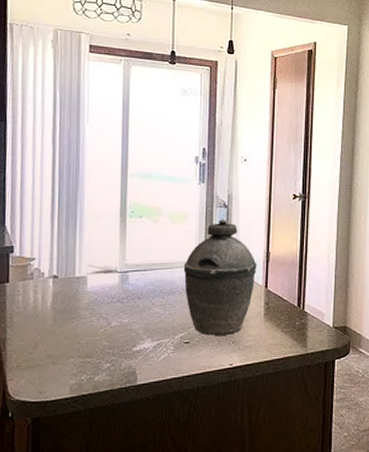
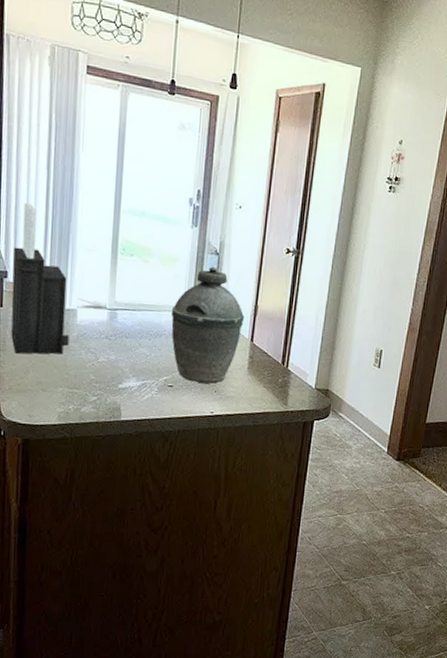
knife block: none [18,177,80,329] -> present [11,202,69,355]

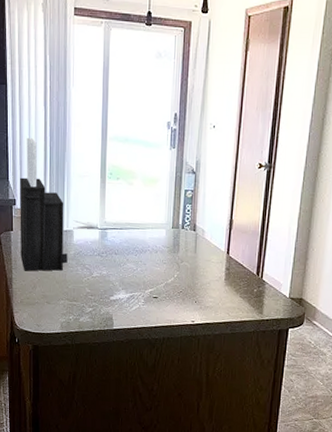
kettle: present [171,266,245,384] -> none [154,185,221,294]

